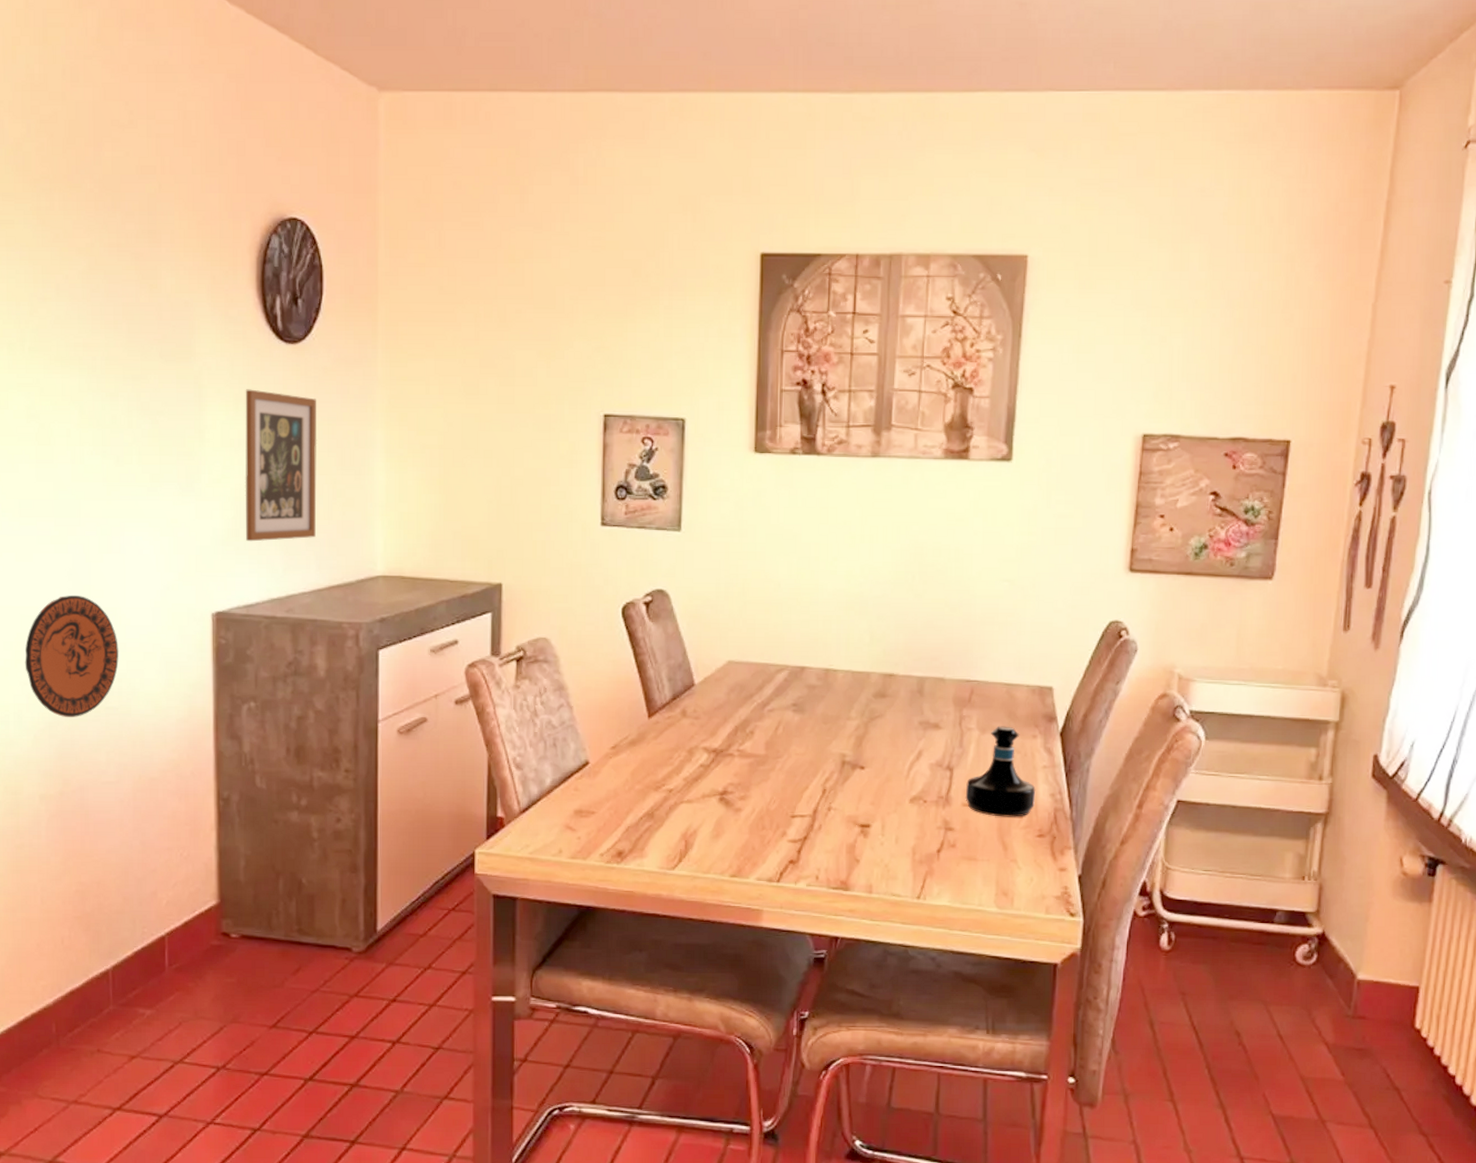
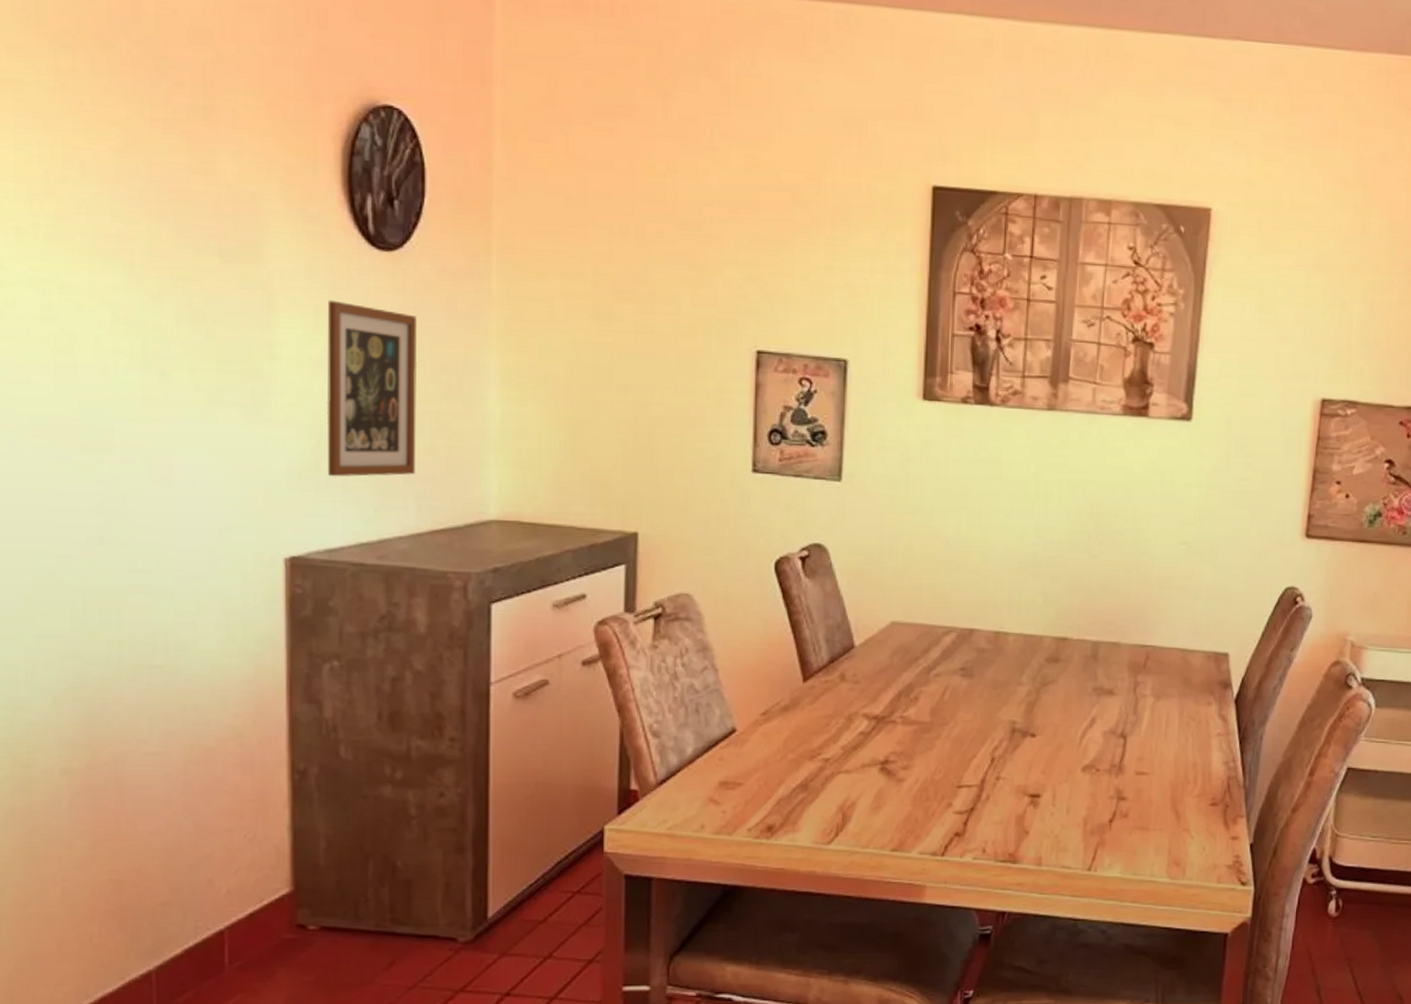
decorative plate: present [25,595,119,717] -> none [39,532,164,677]
tequila bottle: present [965,726,1036,817] -> none [1138,692,1210,786]

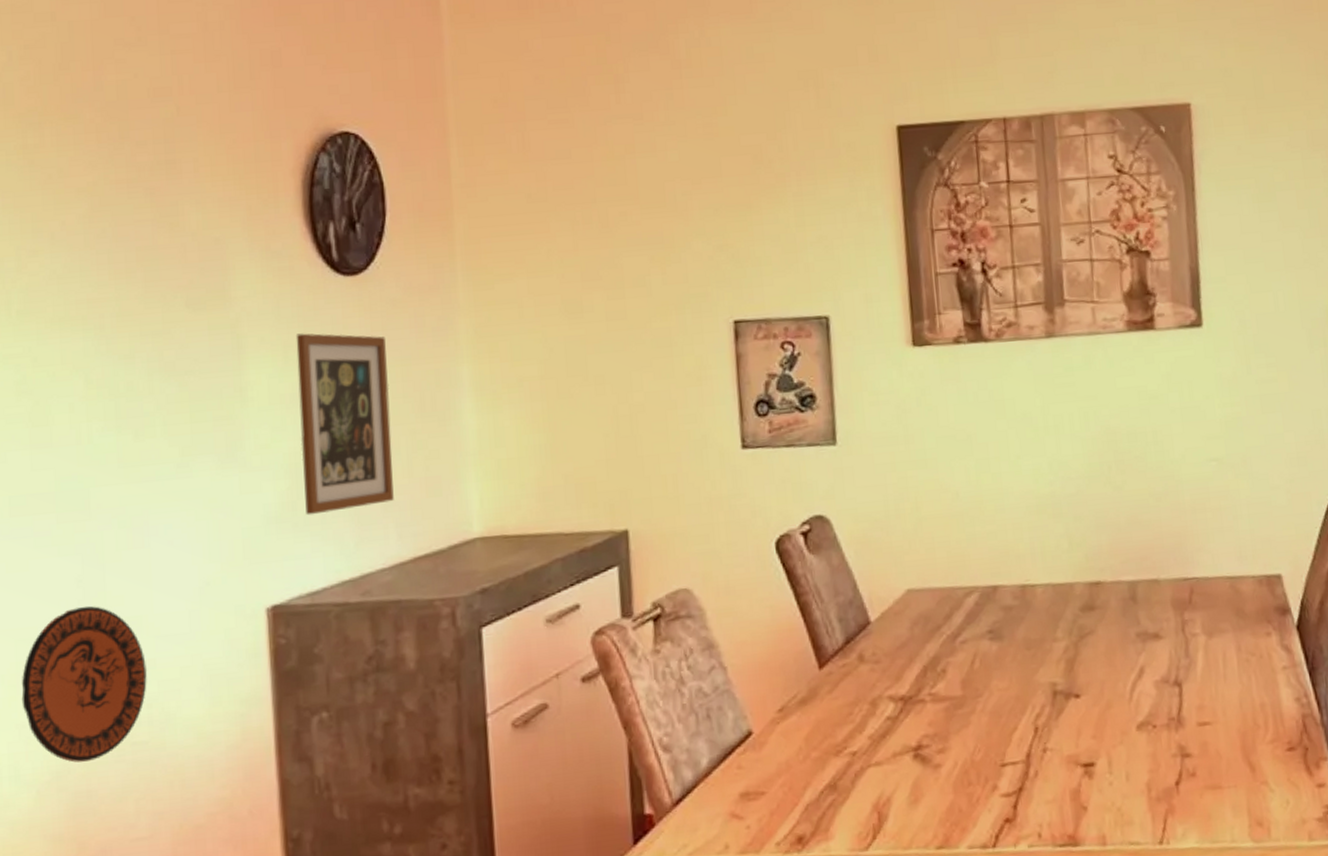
decorative plate: none [39,532,164,677] -> present [21,606,147,763]

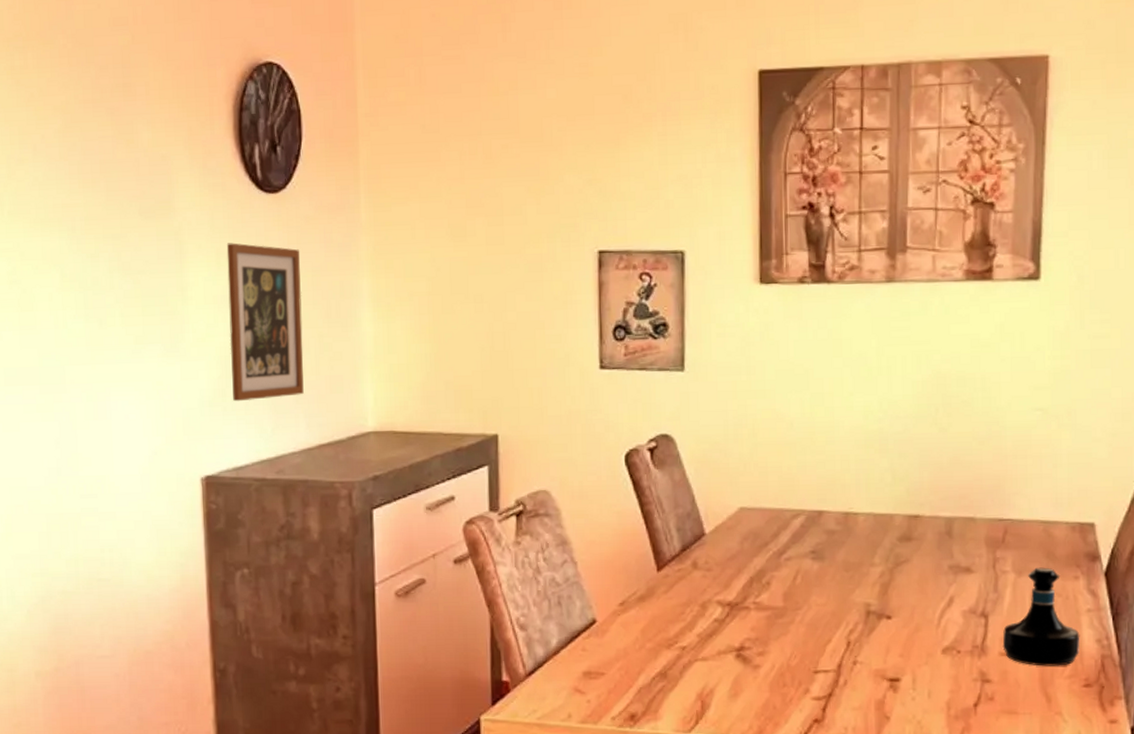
decorative plate: present [21,606,147,763] -> none [15,464,109,591]
tequila bottle: none [1199,625,1279,734] -> present [1002,567,1080,666]

